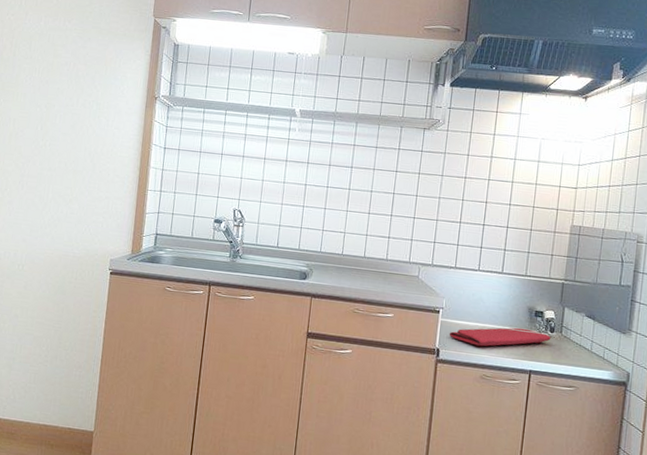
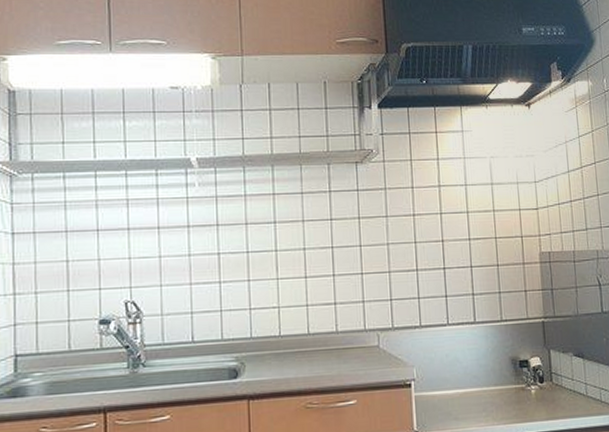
dish drying mat: present [449,327,551,347] -> none [427,384,542,418]

